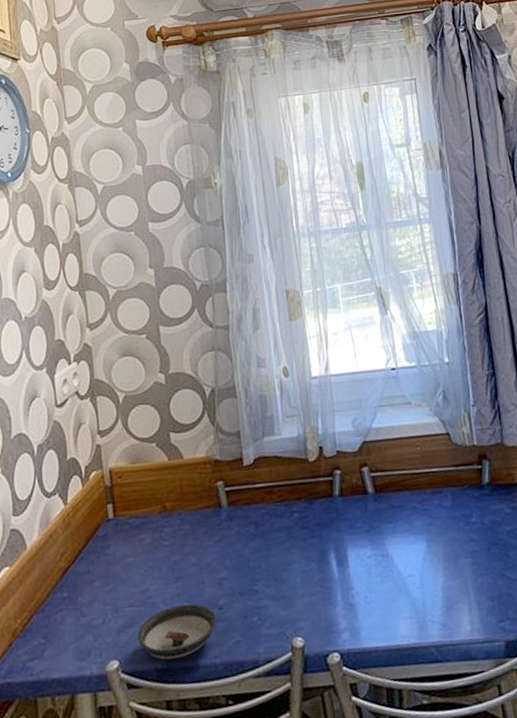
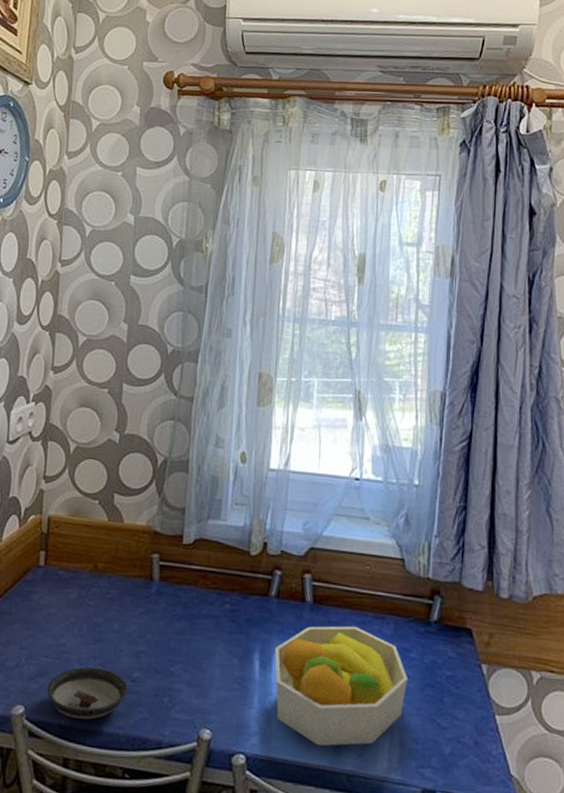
fruit bowl: none [347,505,475,627] -> present [274,626,409,746]

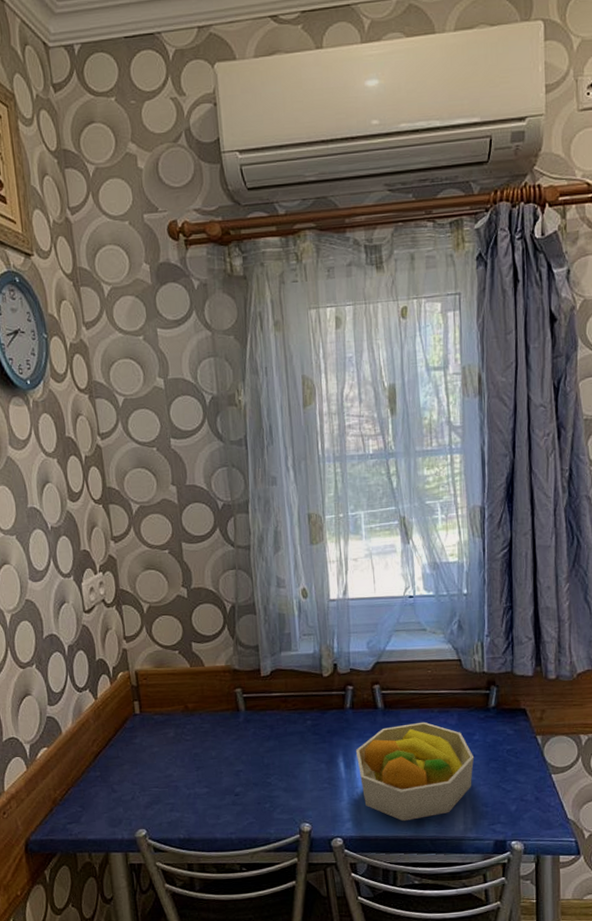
saucer: present [47,666,128,720] -> none [163,789,233,832]

